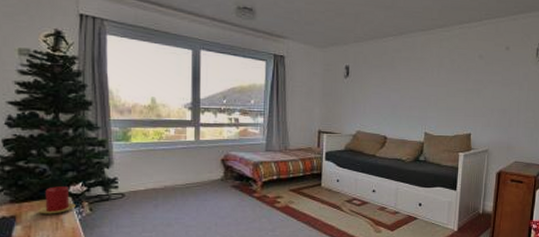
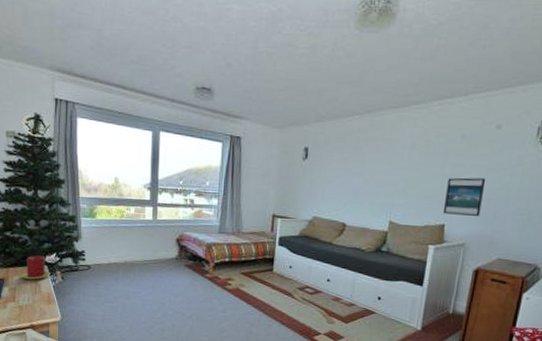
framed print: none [468,92,501,125] -> present [442,177,486,216]

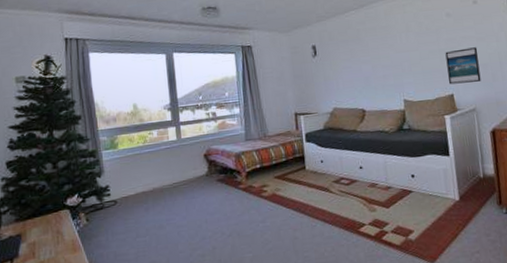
candle: present [21,255,51,280] -> none [40,200,74,230]

